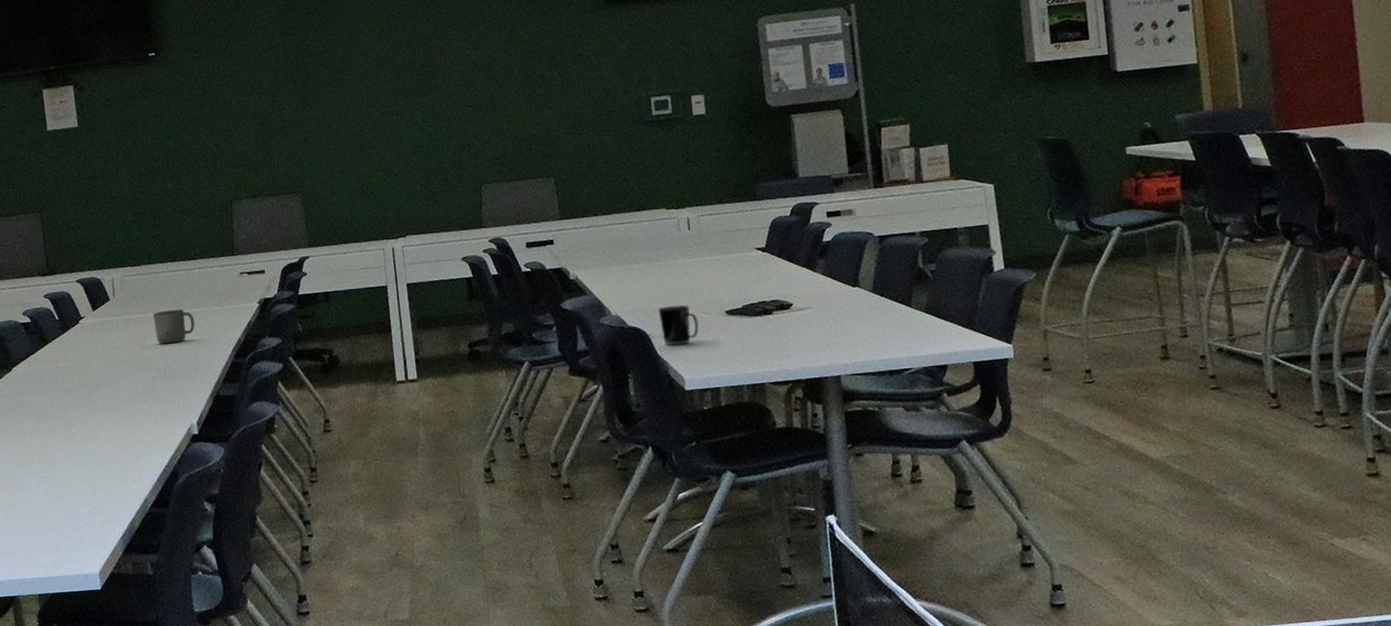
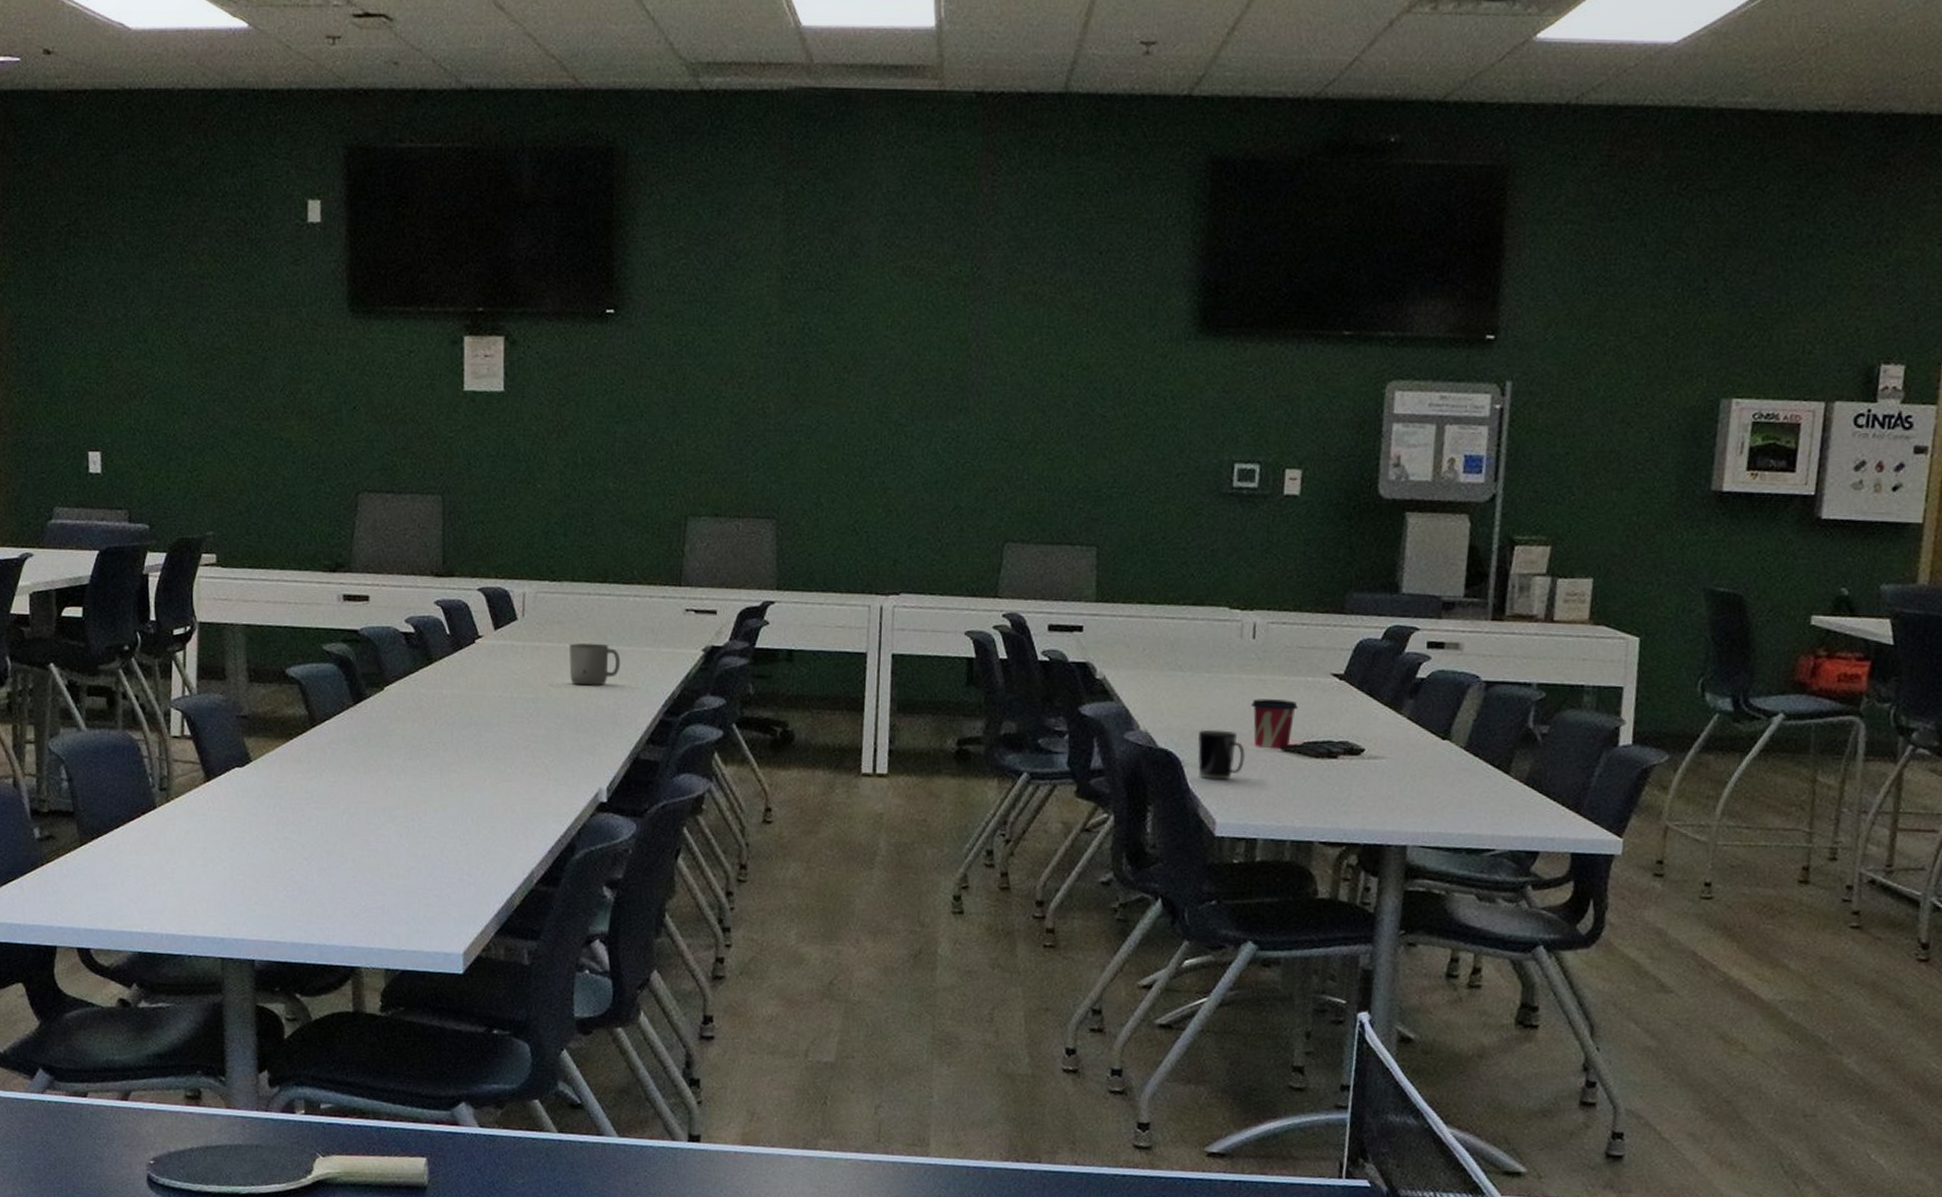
cup: none [696,274,734,315] -> present [1251,698,1298,749]

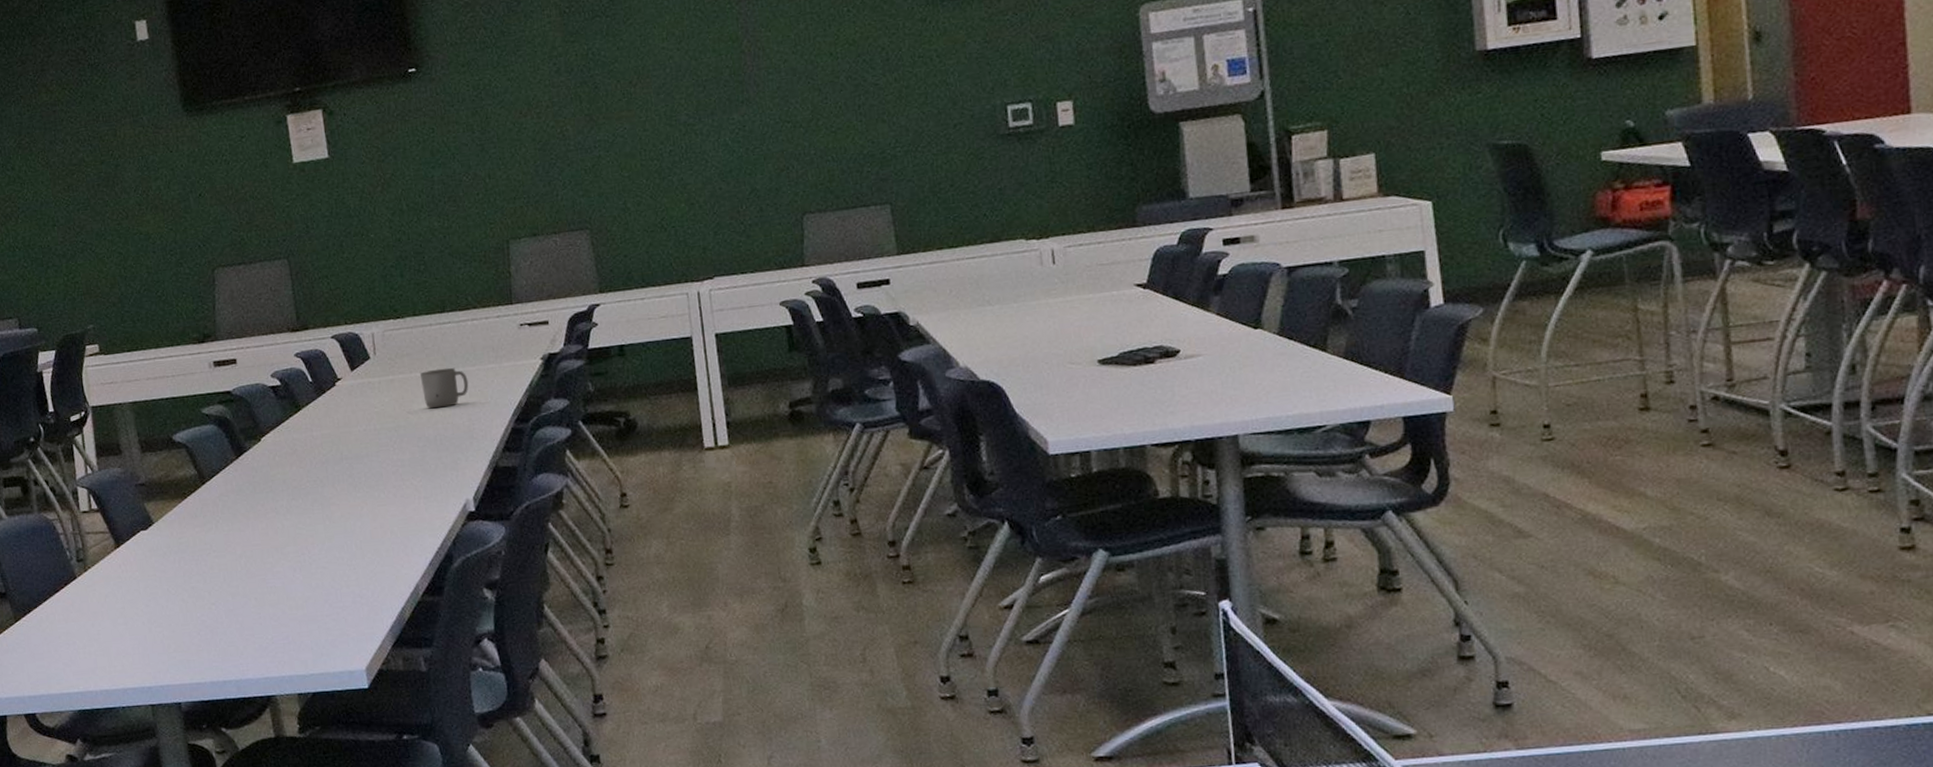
mug: present [1197,729,1245,780] -> none [1017,353,1065,402]
cup: present [1251,698,1298,749] -> none [1062,315,1108,365]

